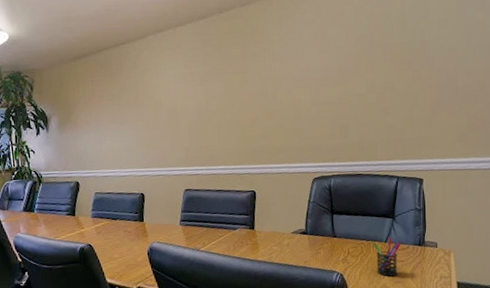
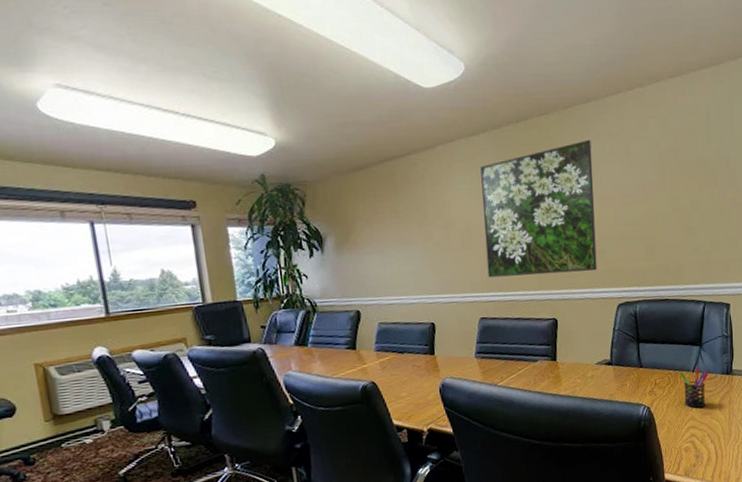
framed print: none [187,26,294,154] -> present [480,139,597,278]

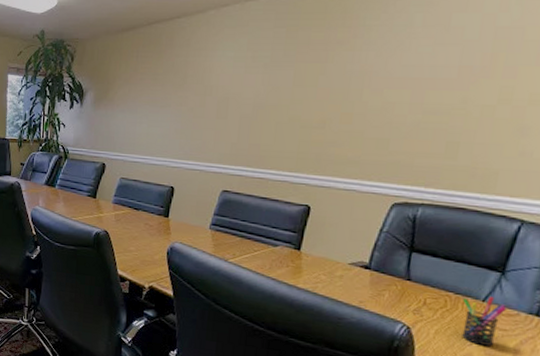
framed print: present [480,139,597,278] -> none [239,9,397,161]

